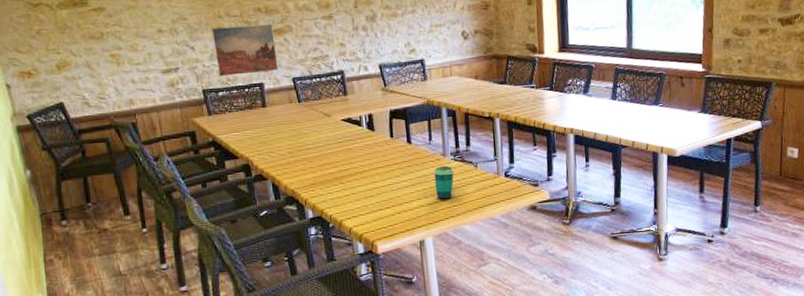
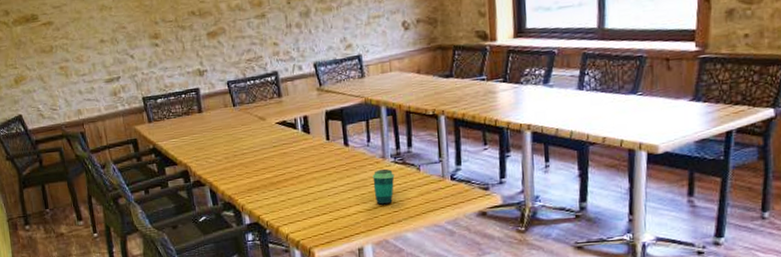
wall art: present [212,24,278,76] -> none [150,27,213,83]

